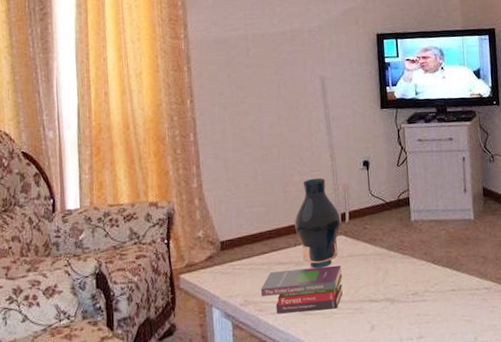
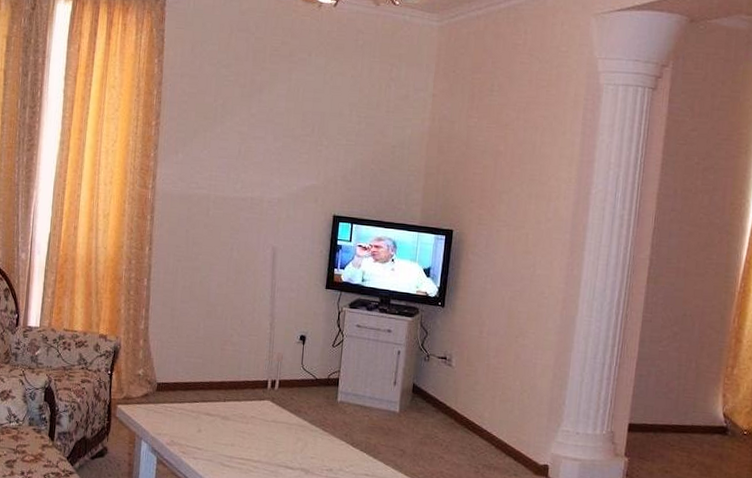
books: present [261,265,343,314] -> none [187,420,265,467]
vase: present [294,177,341,269] -> none [227,342,271,427]

